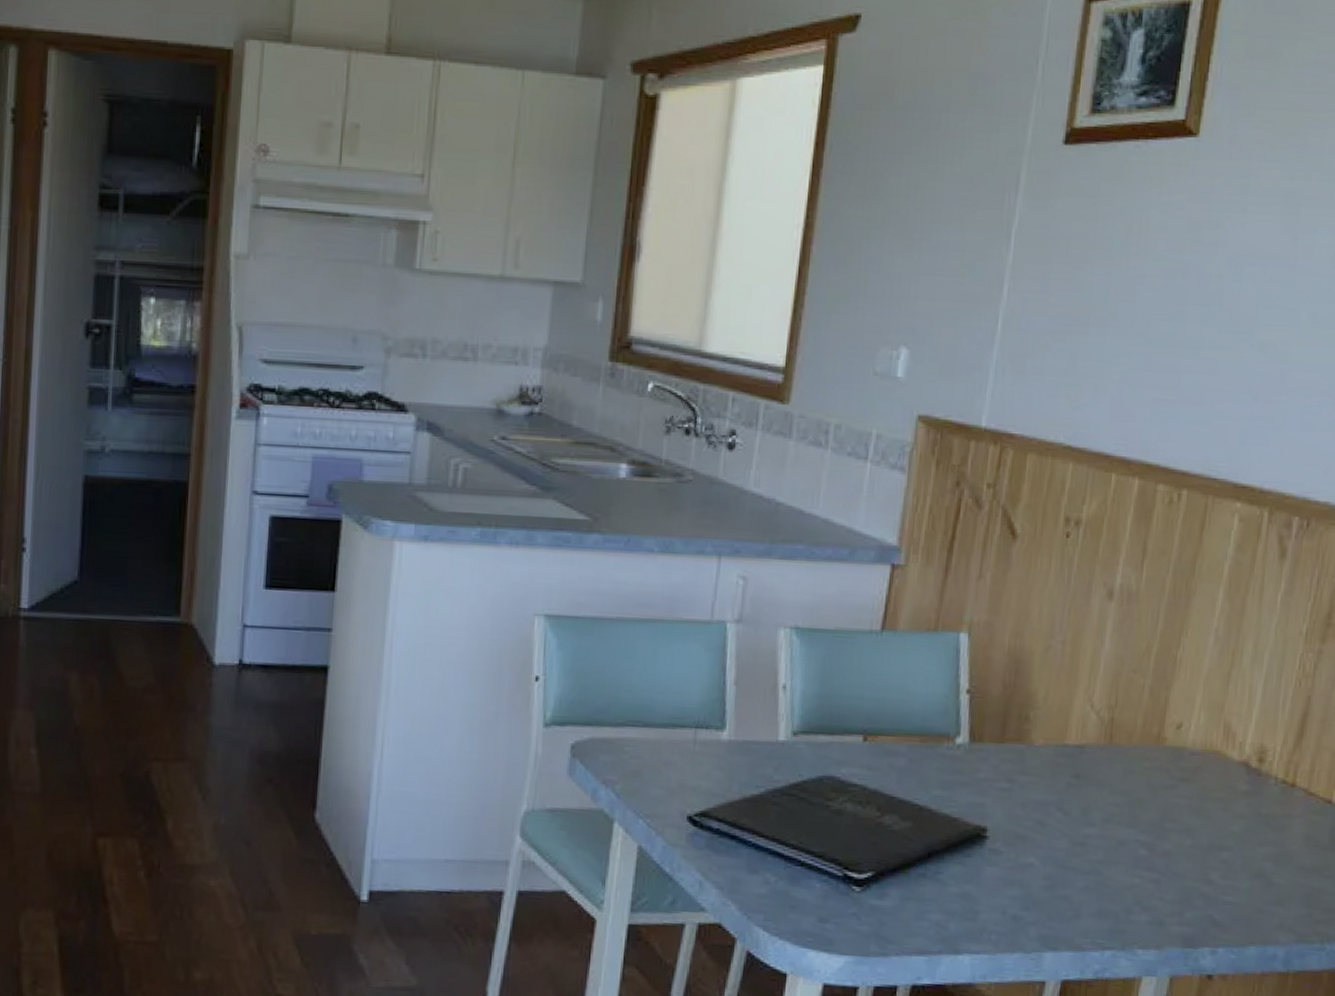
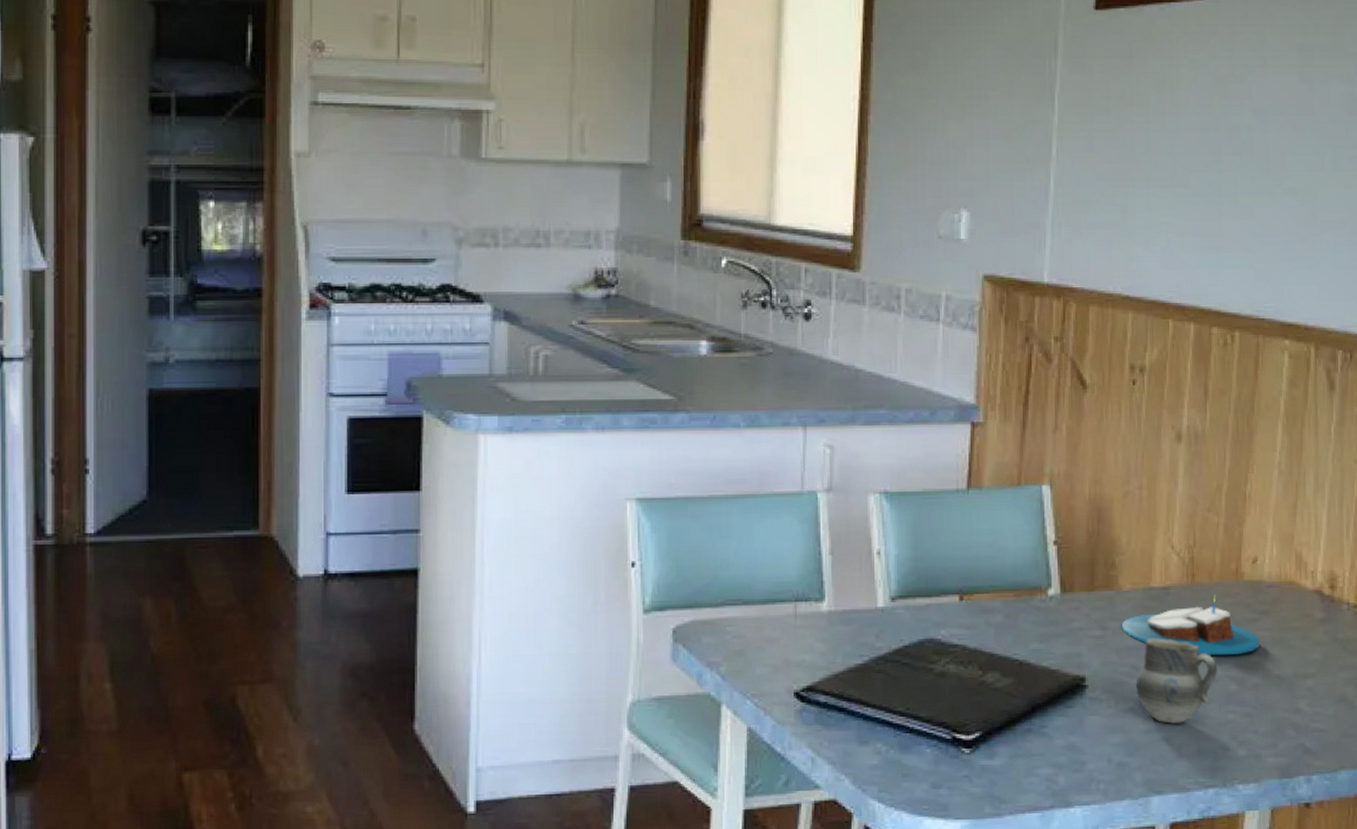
candle: none [1029,758,1177,821] -> present [1121,595,1260,656]
cup: none [1038,796,1128,883] -> present [1136,638,1218,724]

